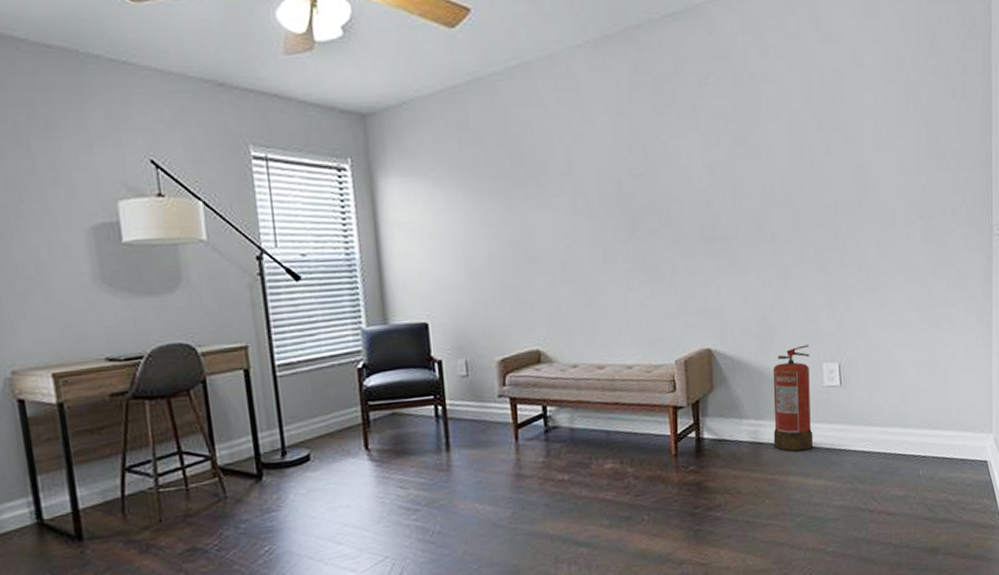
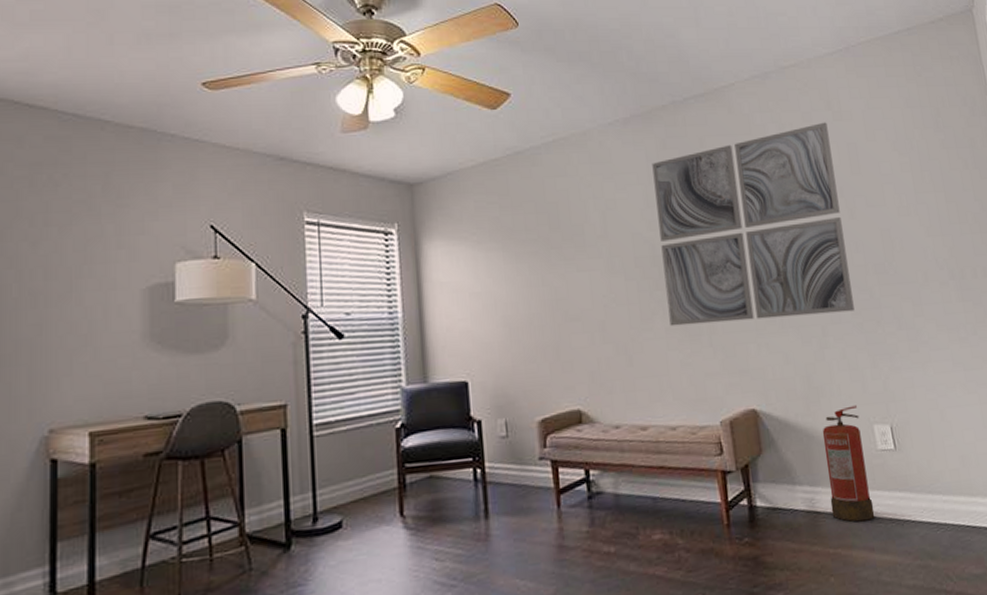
wall art: none [622,45,818,268] -> present [652,122,855,327]

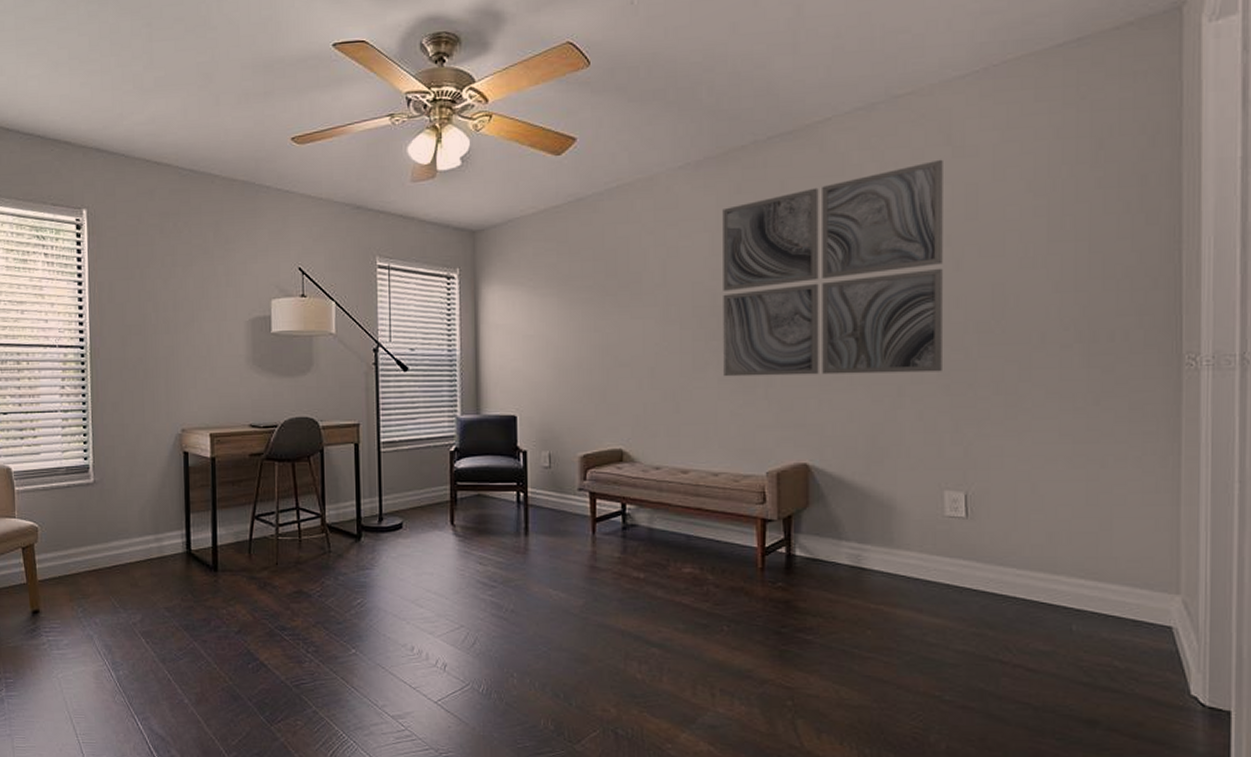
fire extinguisher: present [822,405,875,522] -> none [879,469,930,583]

